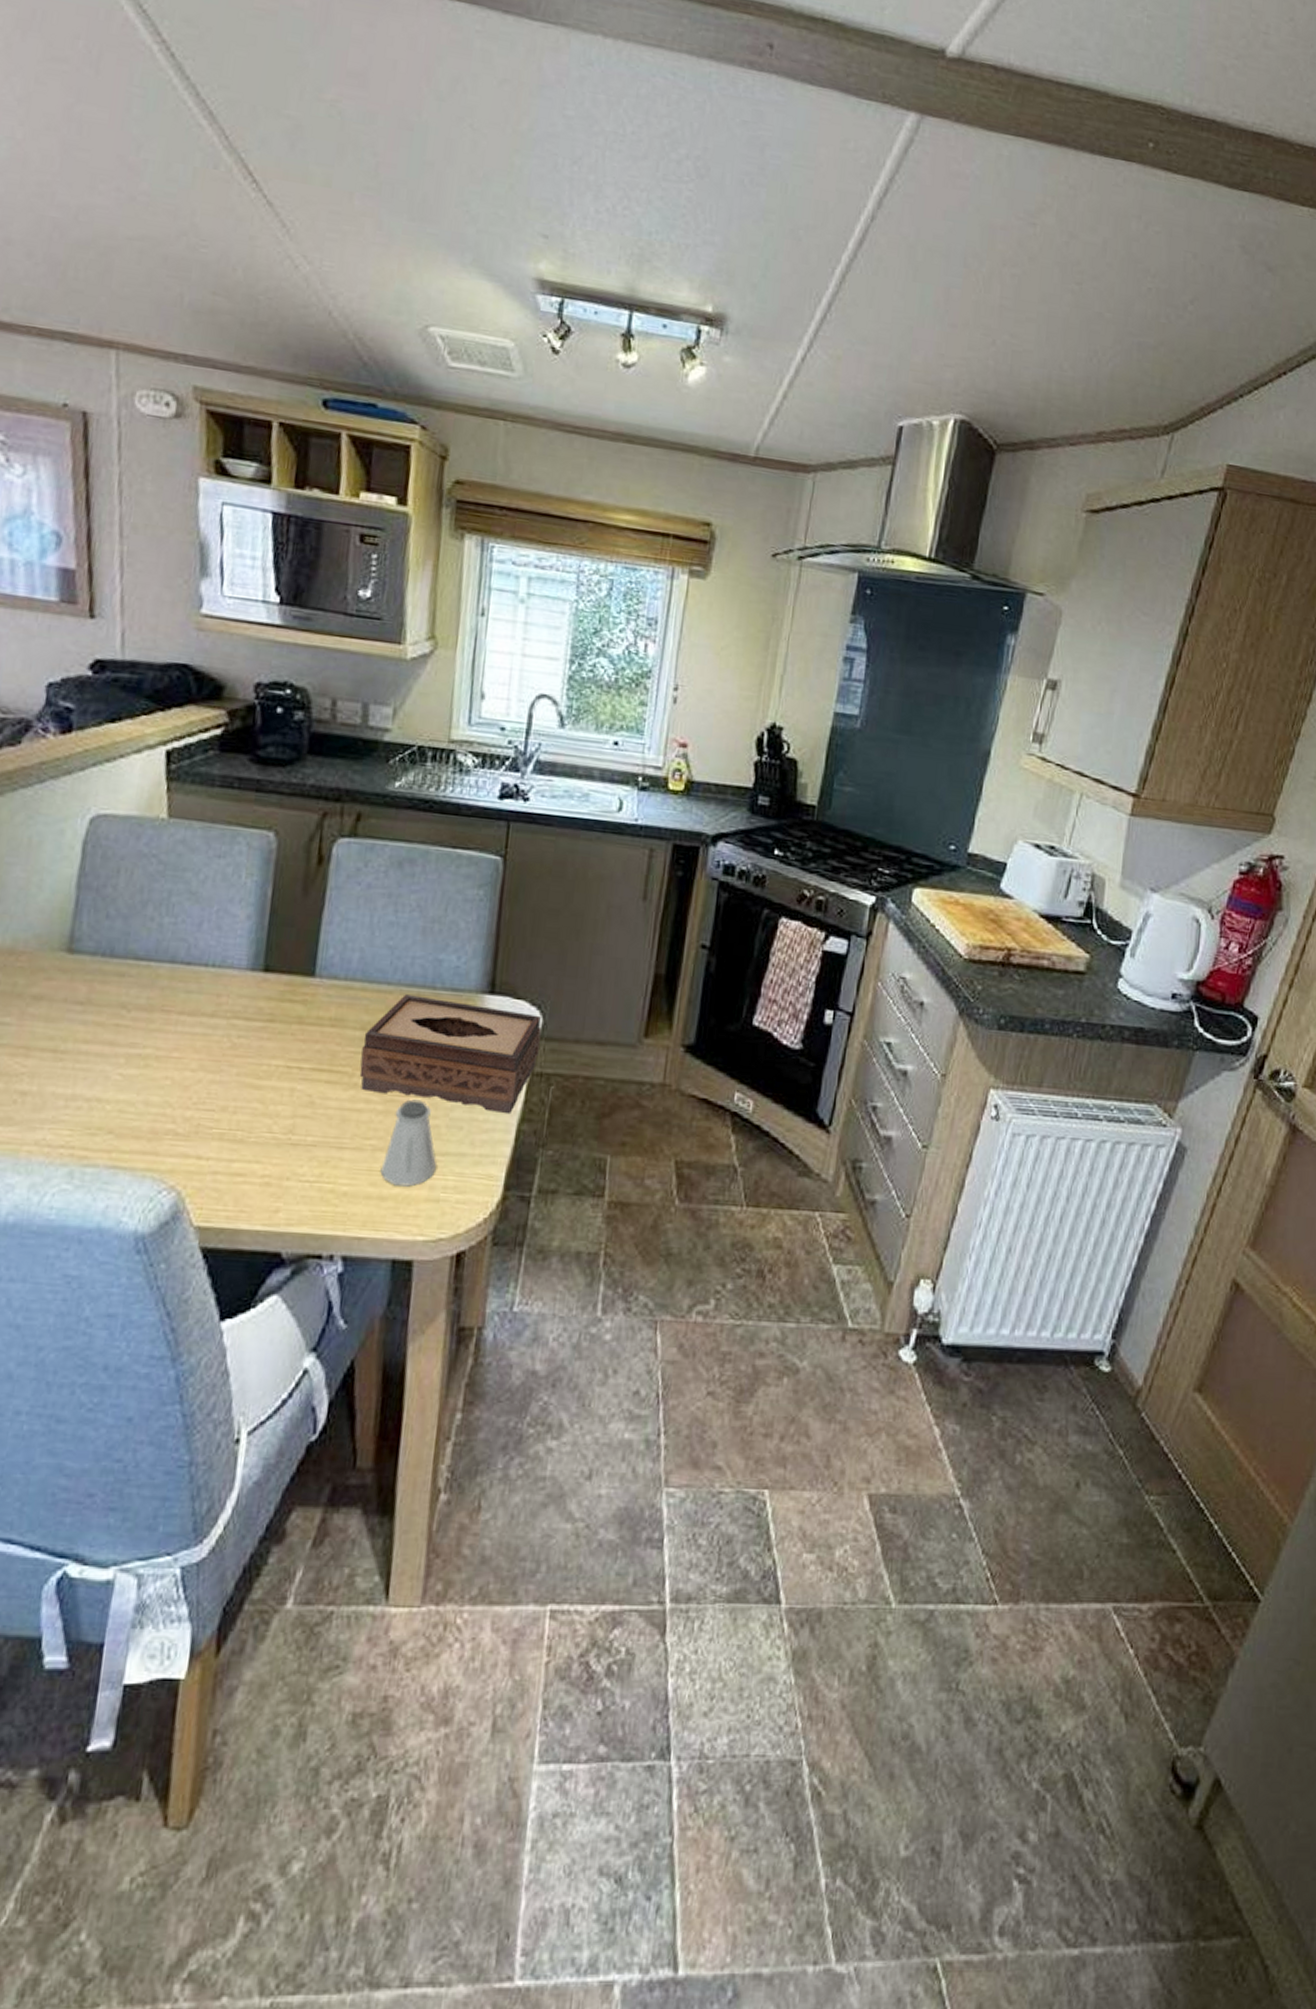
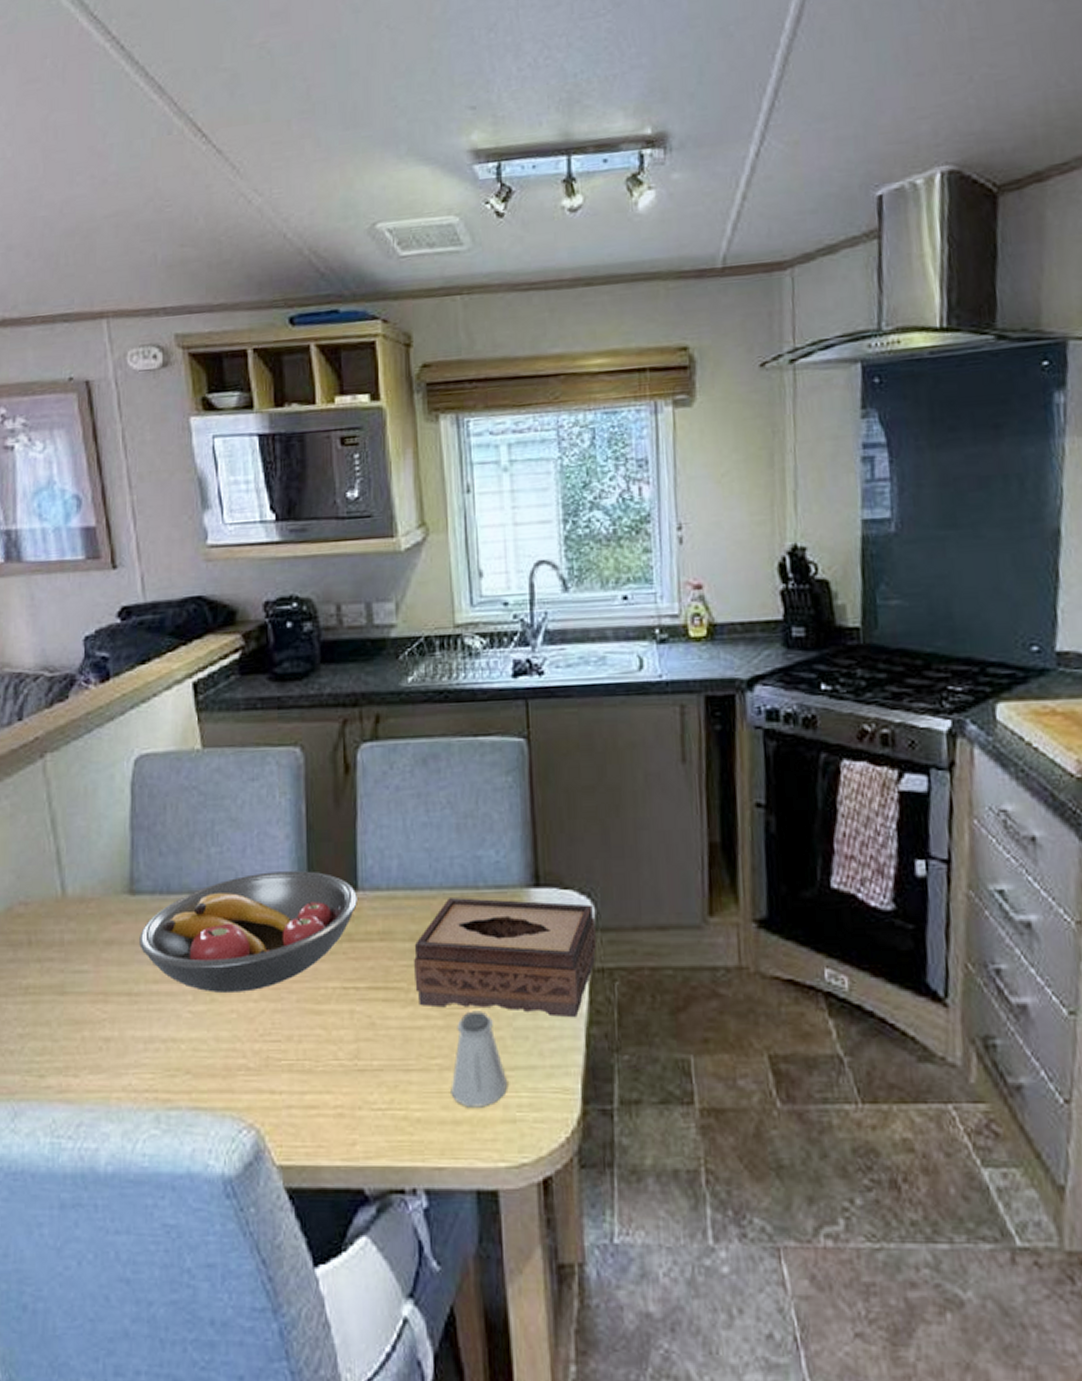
fruit bowl: none [72,948,314,1061] -> present [139,871,357,993]

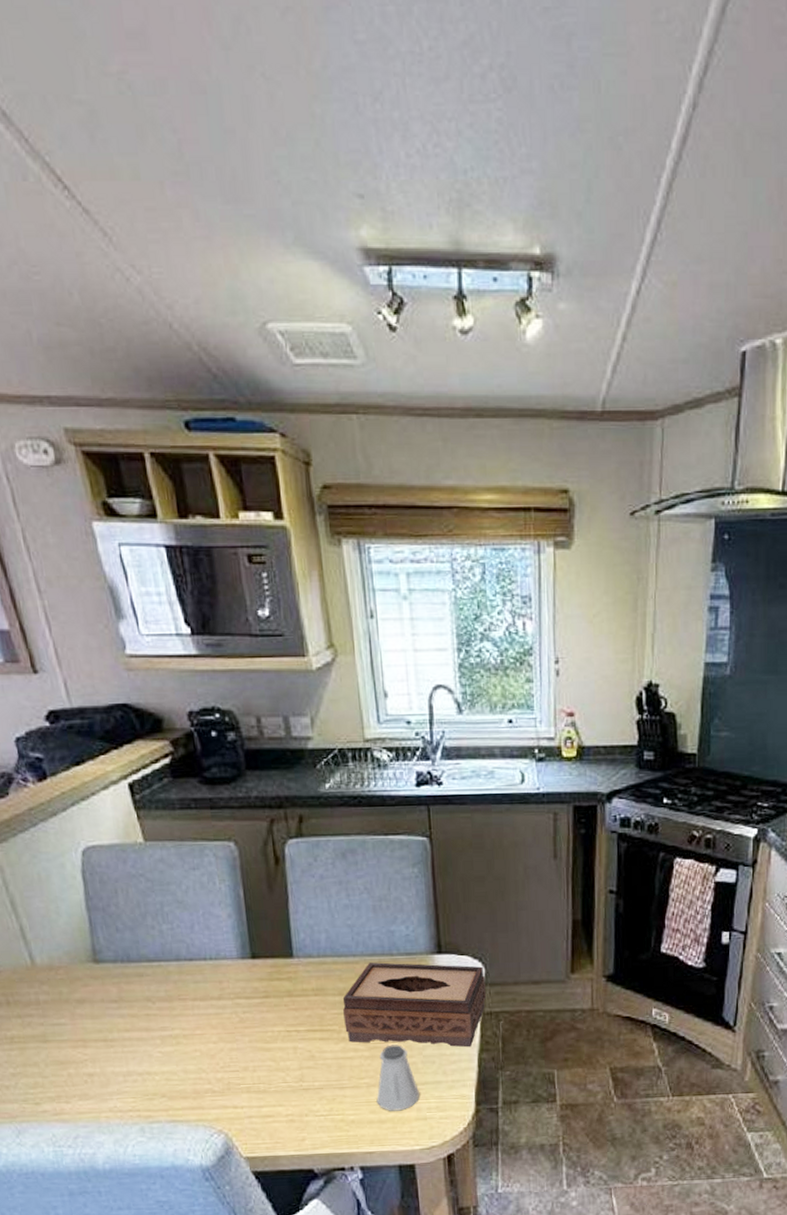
fruit bowl: present [139,871,357,993] -> none [107,943,294,1037]

